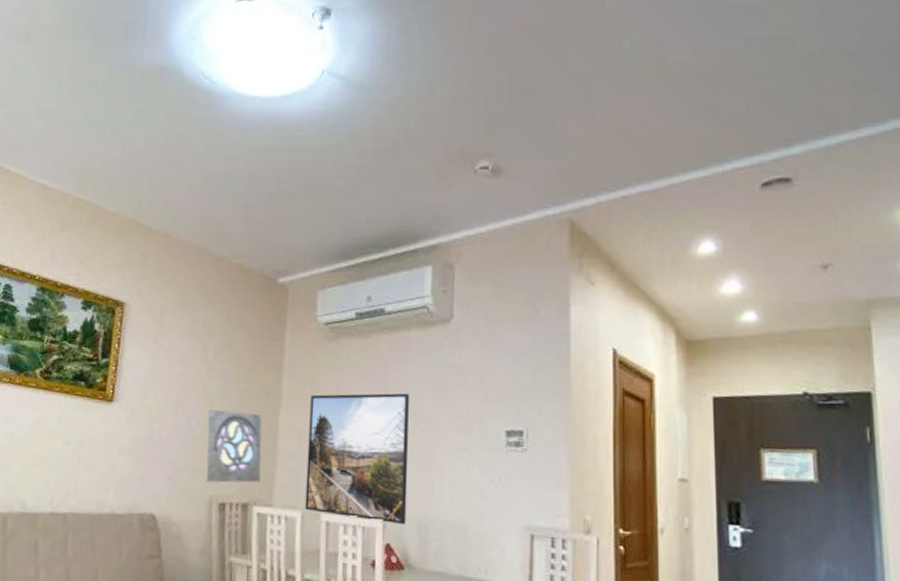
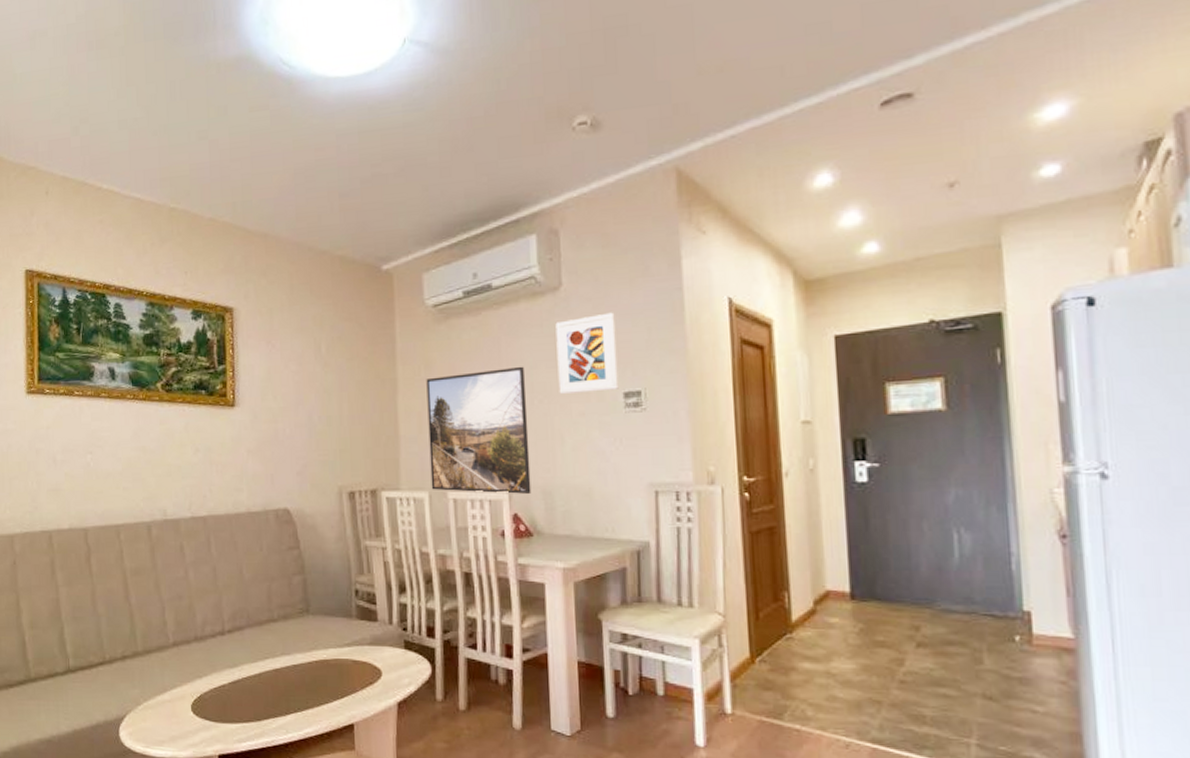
wall ornament: present [206,409,262,483] -> none [328,402,386,473]
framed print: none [442,350,503,428] -> present [555,312,619,395]

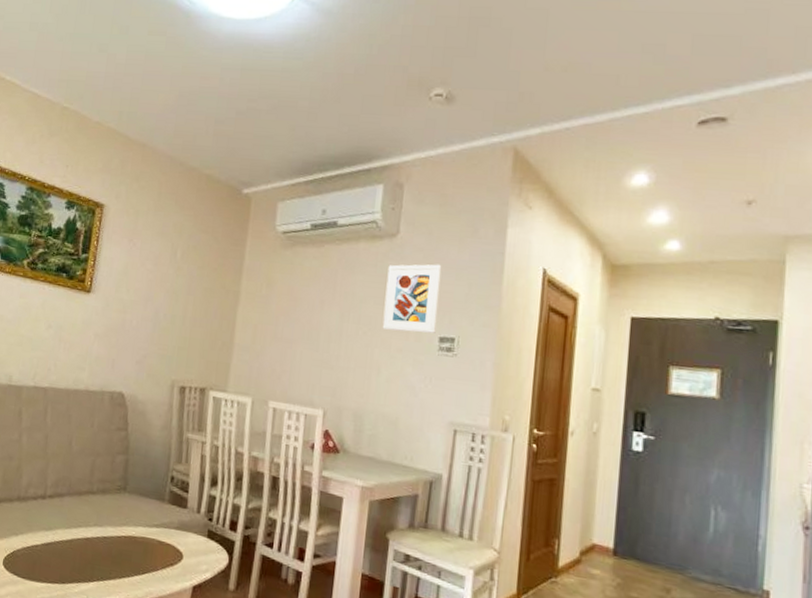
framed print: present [426,366,532,494] -> none [255,296,355,414]

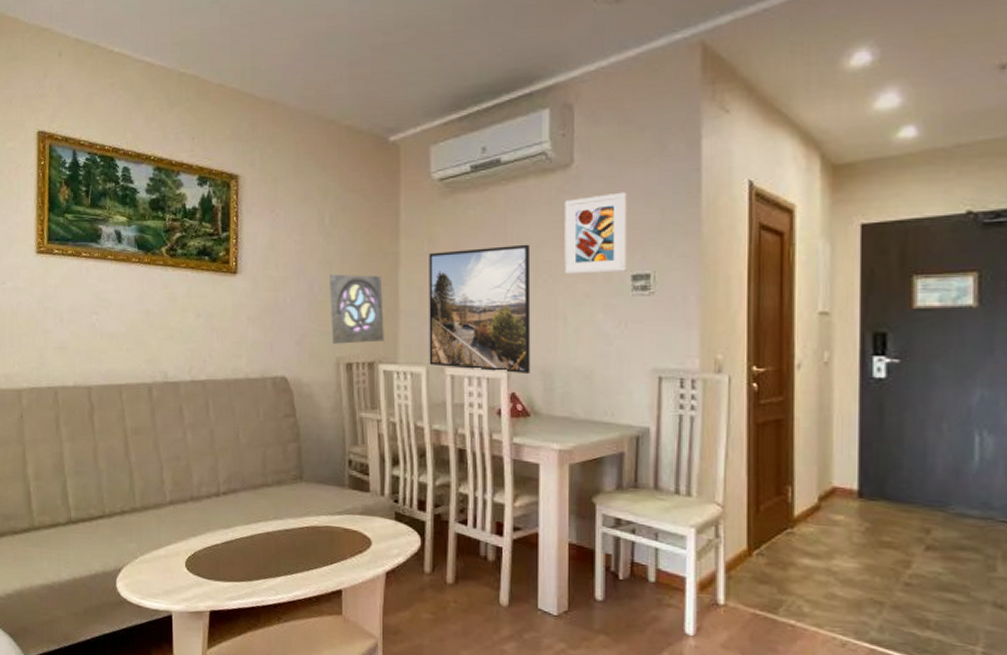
wall ornament: none [170,303,221,371] -> present [330,274,384,344]
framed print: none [255,296,355,414] -> present [429,244,531,373]

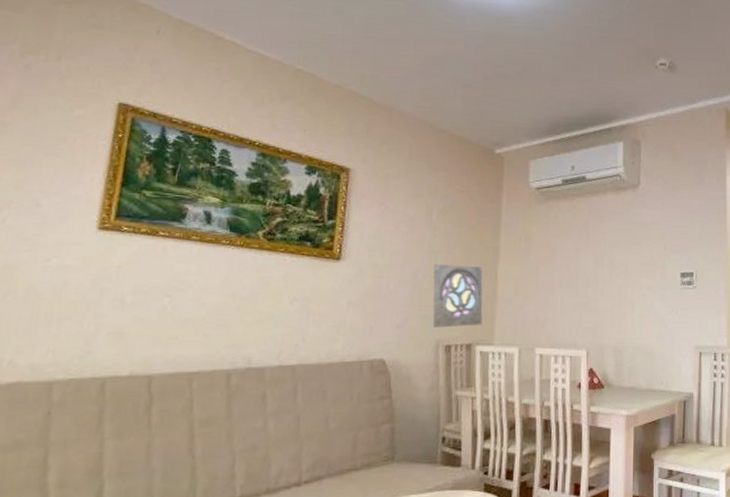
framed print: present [429,244,531,373] -> none [521,245,607,351]
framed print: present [564,192,627,275] -> none [632,209,678,271]

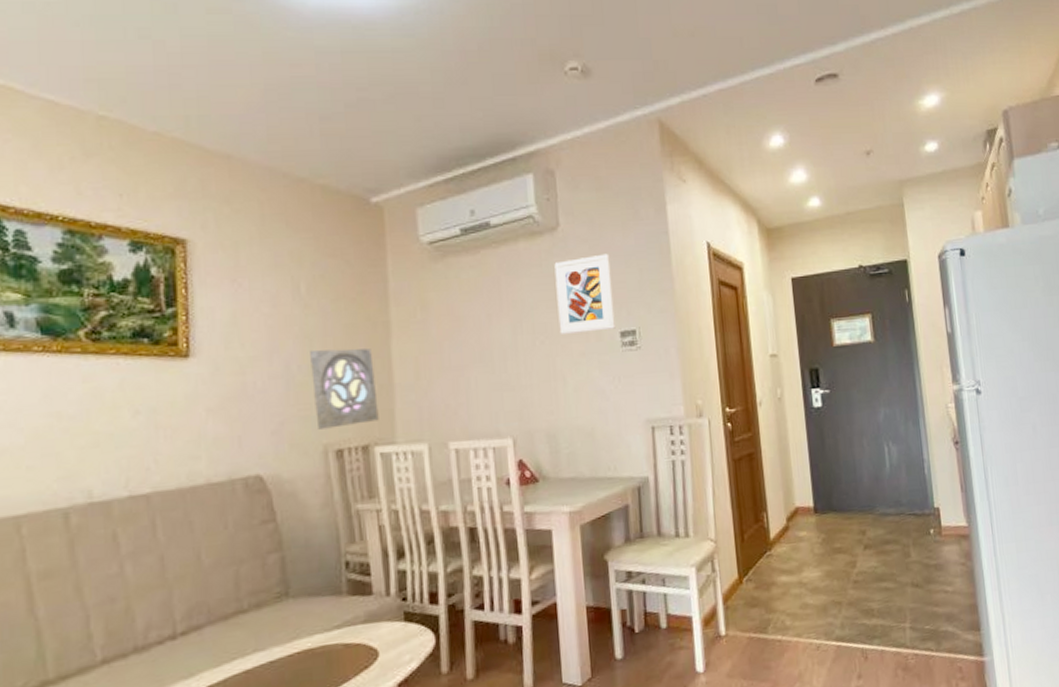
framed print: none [632,209,678,271] -> present [554,253,616,336]

